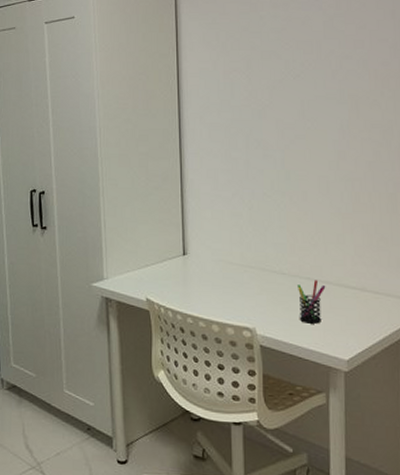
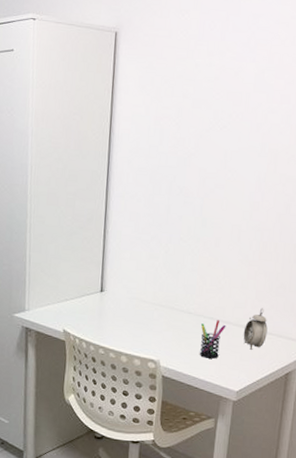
alarm clock: none [346,264,373,312] -> present [243,308,268,350]

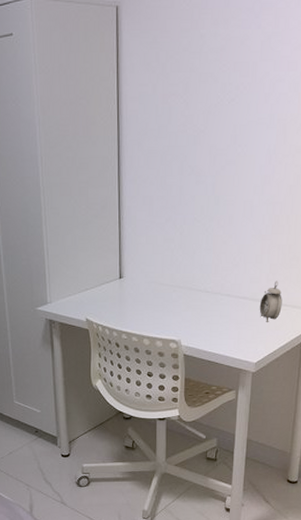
pen holder: present [200,320,226,359] -> none [219,296,243,334]

